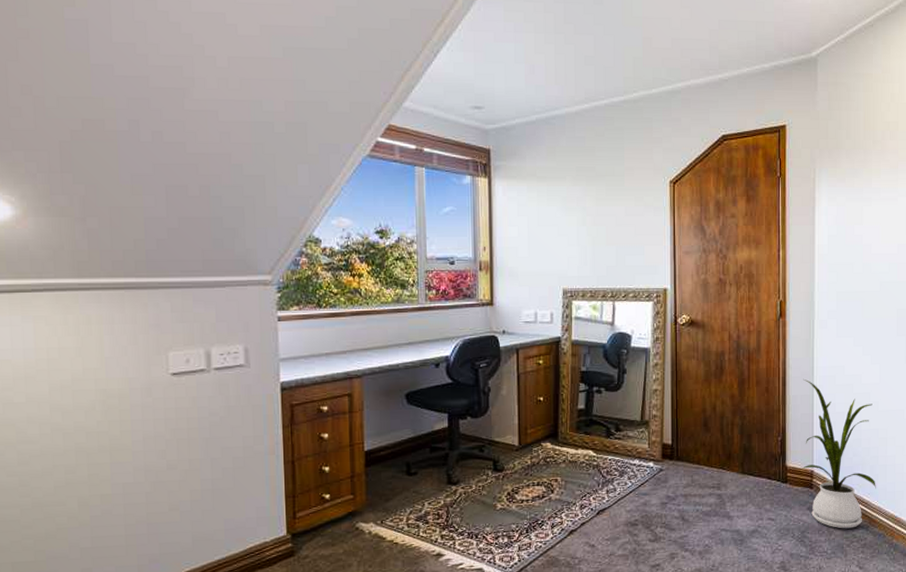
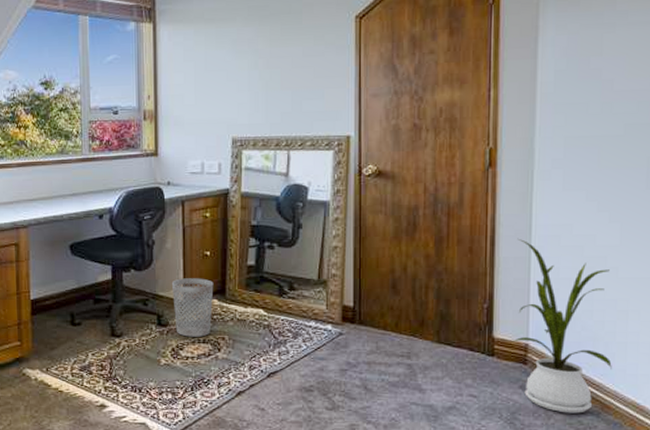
wastebasket: none [506,423,547,481] -> present [171,278,214,337]

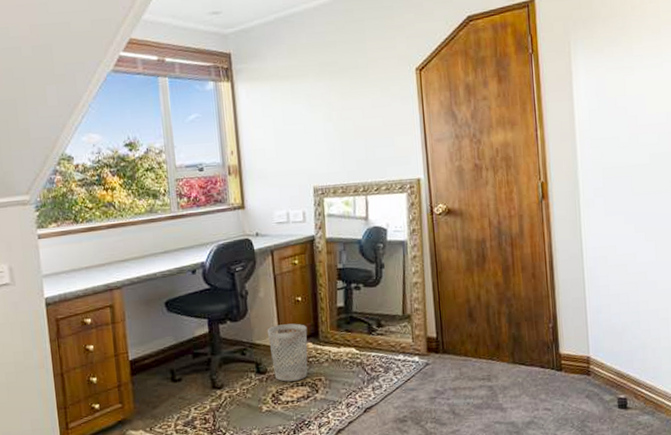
house plant: present [513,238,612,414] -> none [572,261,660,416]

